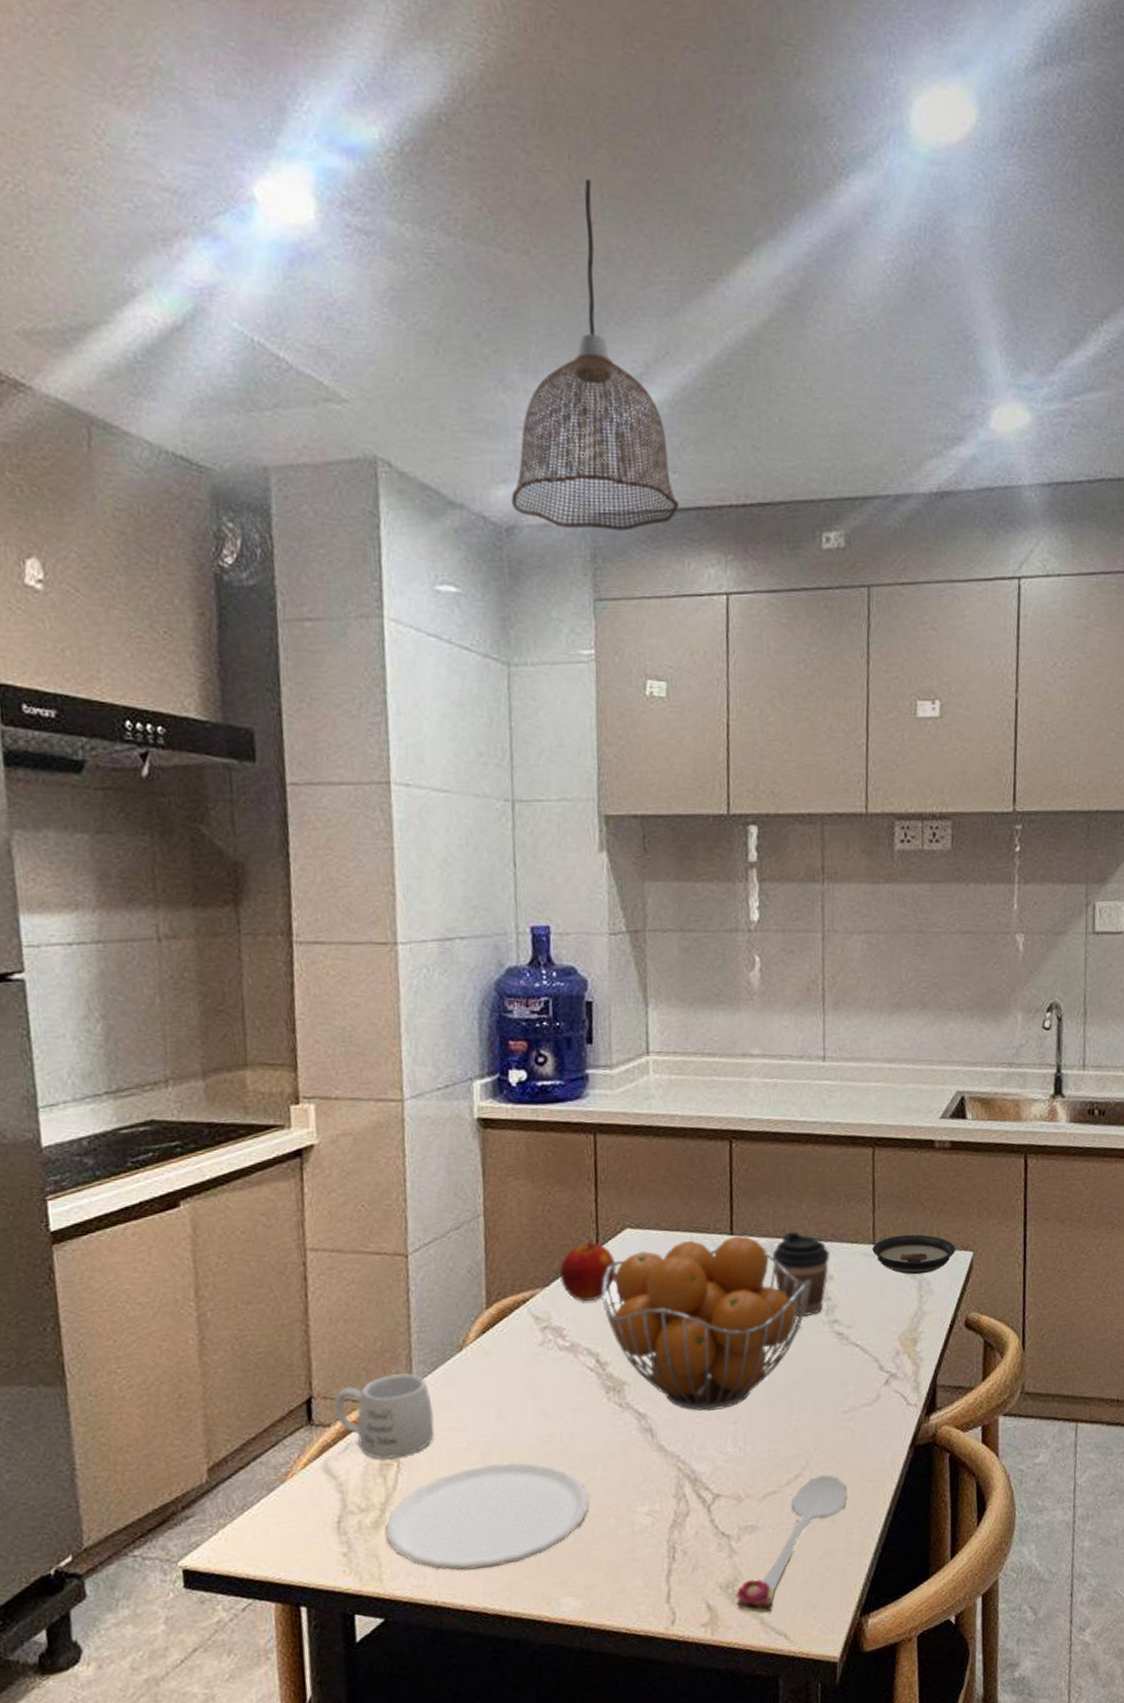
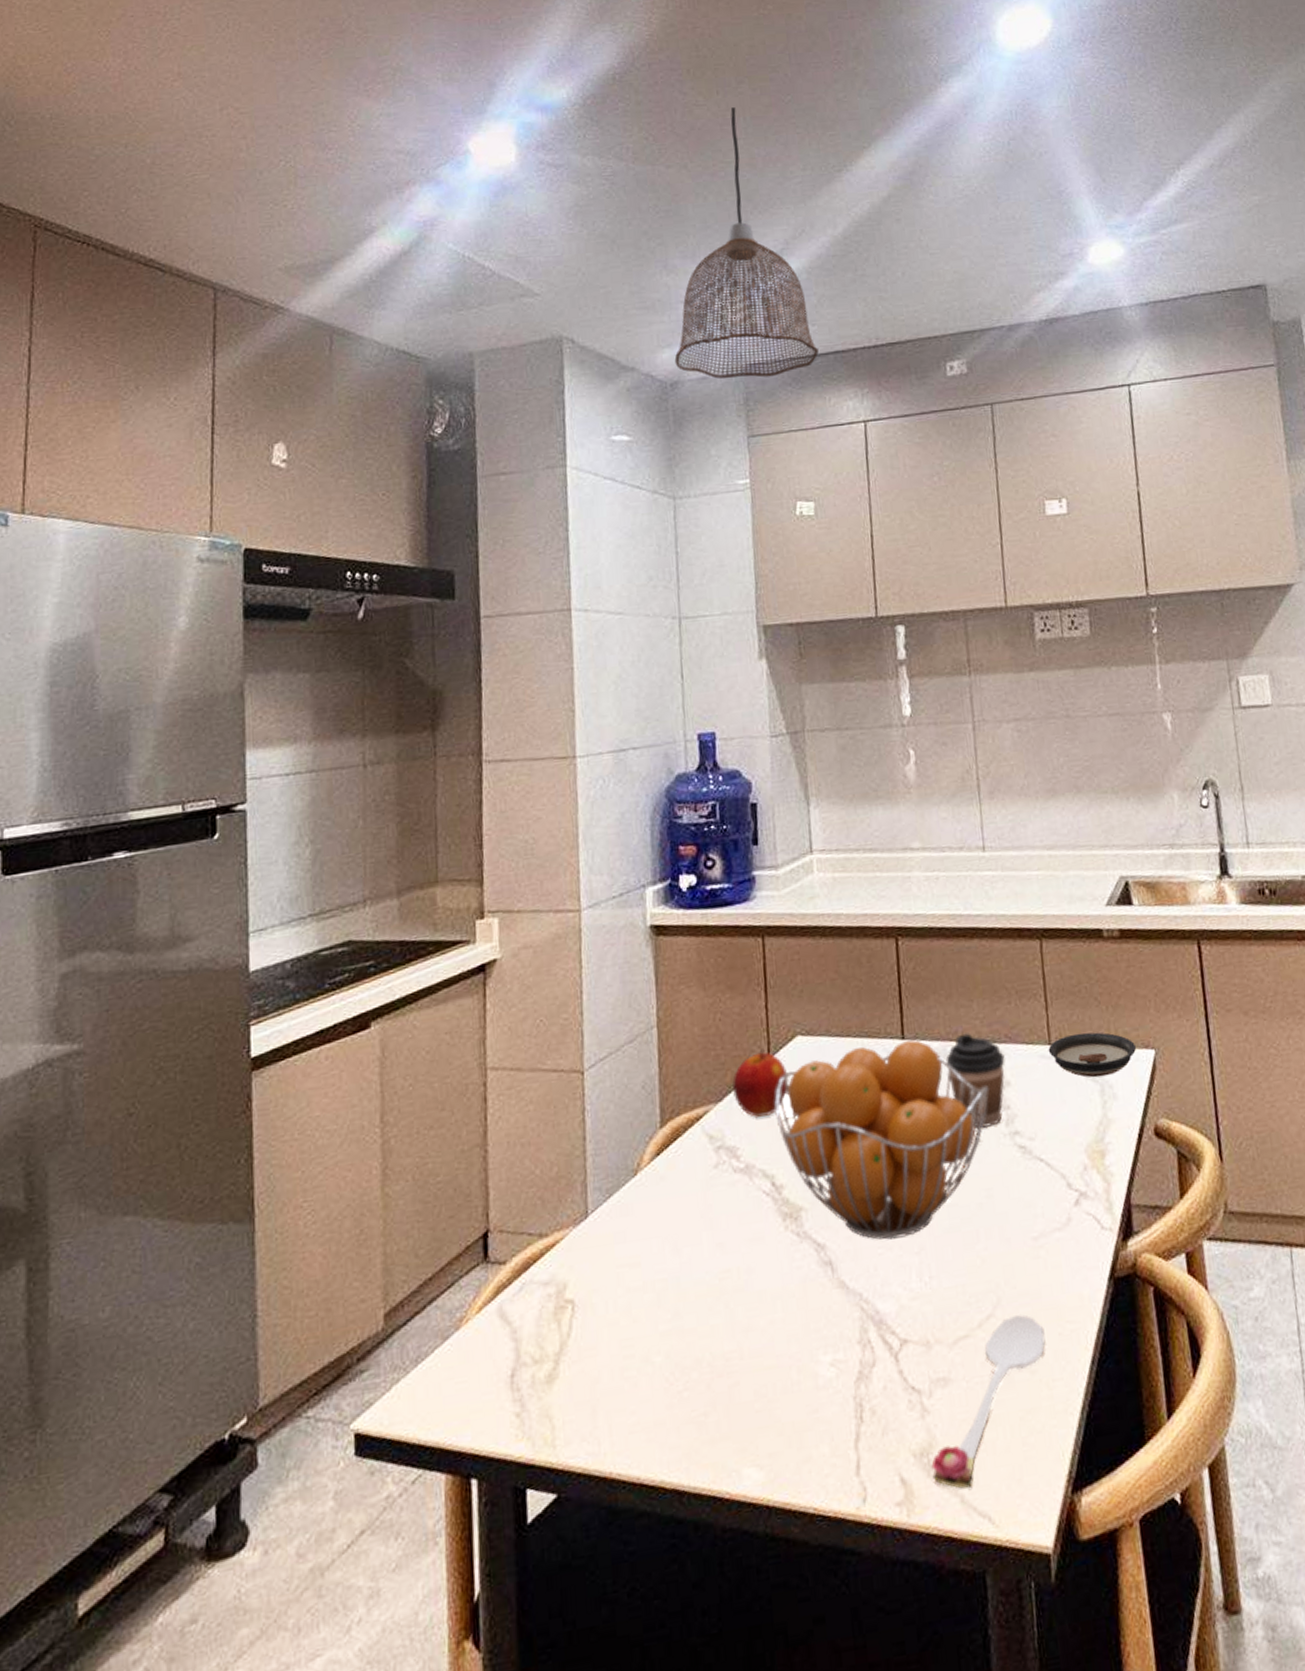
mug: present [333,1373,435,1459] -> none [509,1202,610,1301]
plate: present [385,1462,589,1571] -> none [559,1303,769,1435]

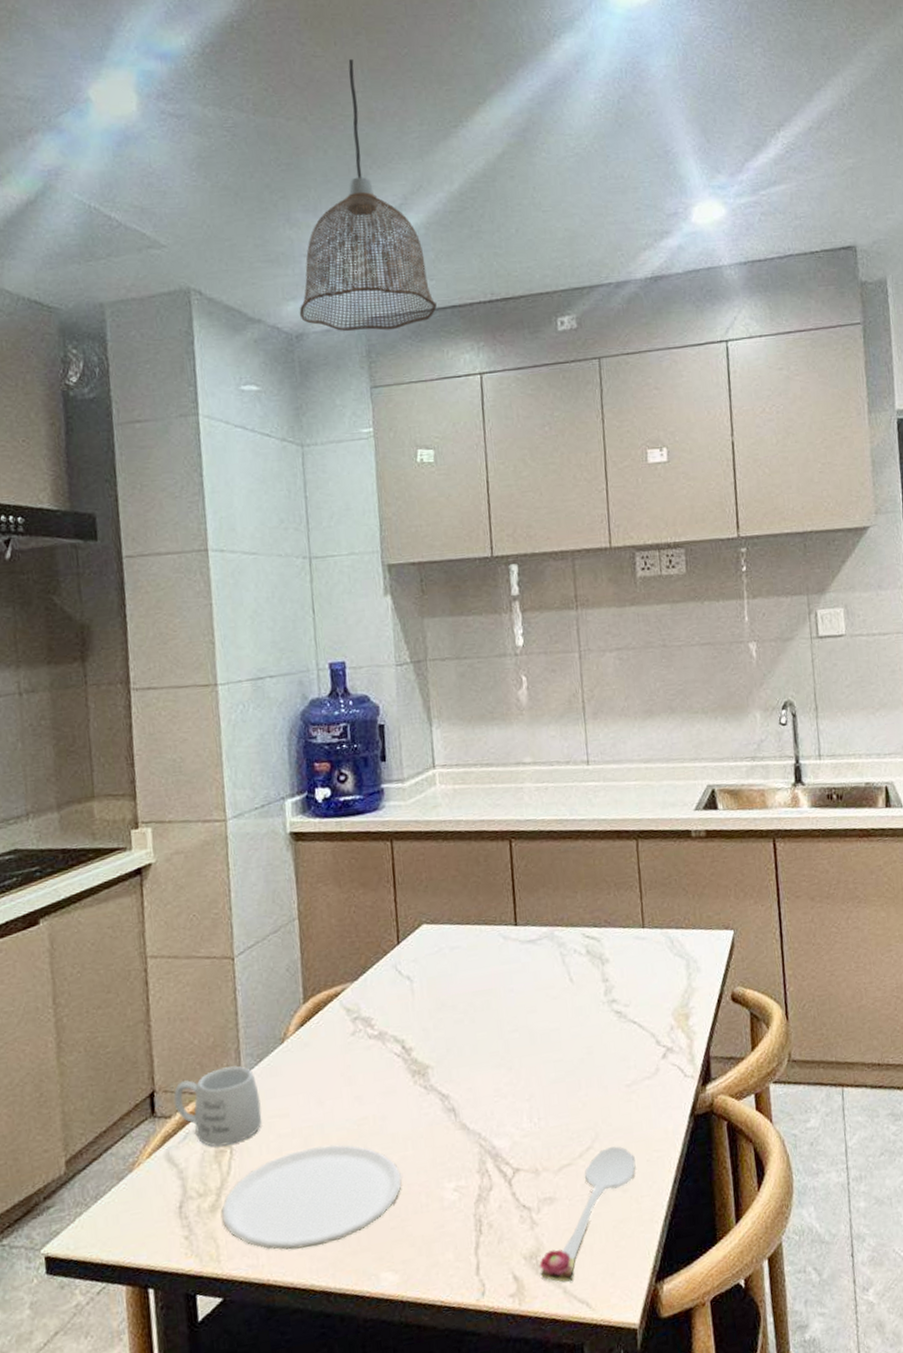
mug: none [509,1202,610,1301] -> present [173,1066,262,1147]
plate: none [559,1303,769,1435] -> present [221,1145,402,1250]
apple: present [732,1049,789,1119] -> none [366,936,416,994]
fruit basket: present [775,1040,988,1240] -> none [404,926,589,1090]
coffee cup: present [945,1033,1006,1128] -> none [553,919,606,997]
saucer: present [1048,1032,1137,1078] -> none [642,916,718,955]

